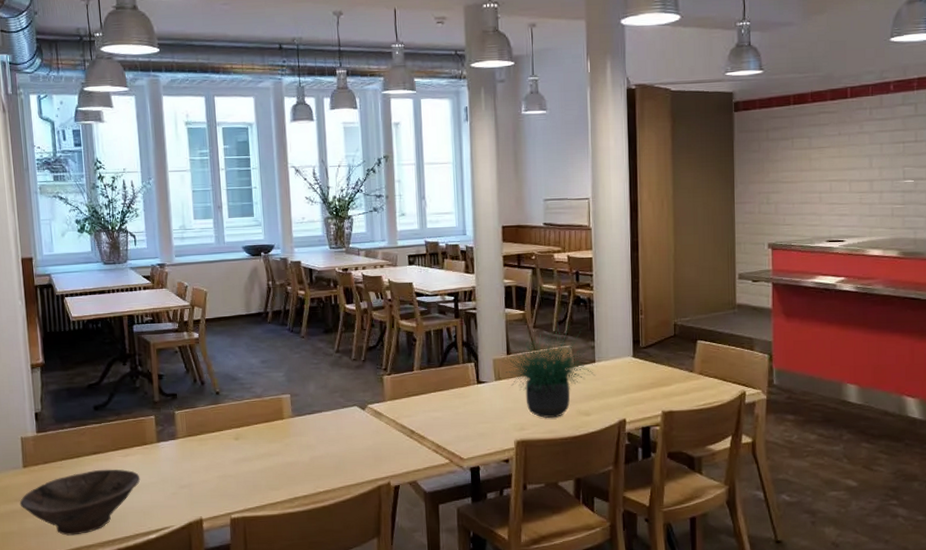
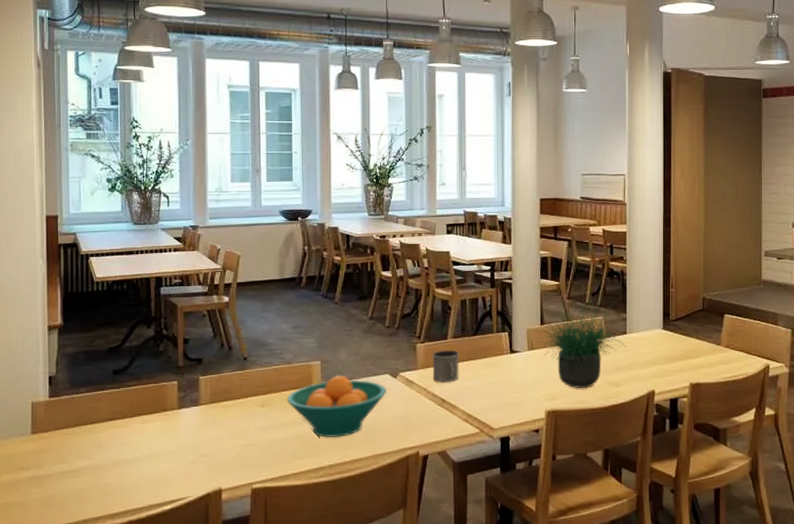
bowl: present [19,469,141,536] -> none [25,436,158,507]
fruit bowl: none [260,408,357,470] -> present [287,375,388,438]
mug: none [399,381,427,414] -> present [432,350,460,383]

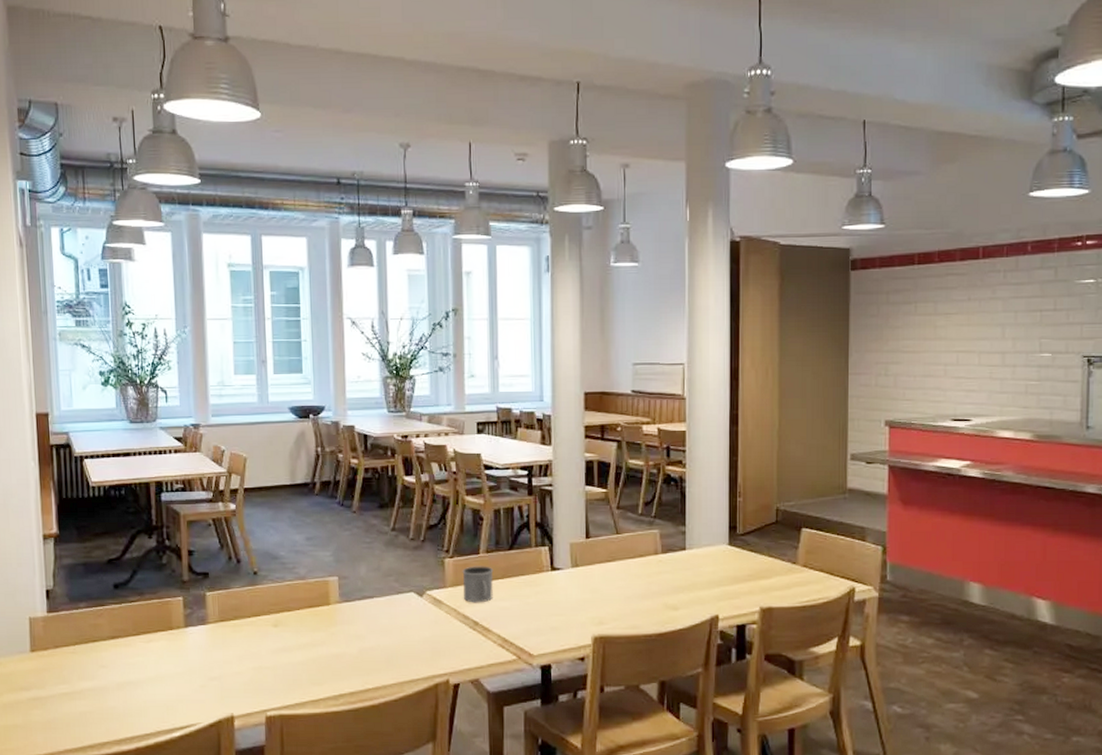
fruit bowl: present [287,375,388,438] -> none [302,593,413,663]
potted plant: present [536,296,627,389] -> none [581,505,686,612]

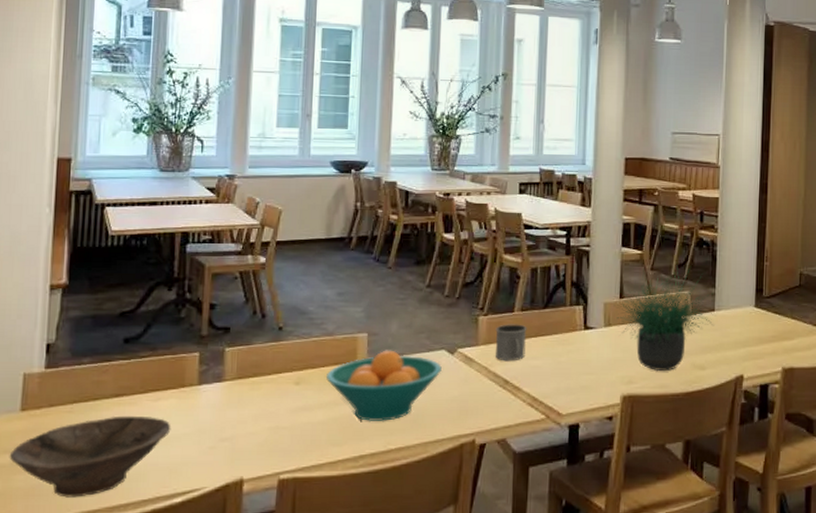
bowl: none [25,656,164,731] -> present [9,415,171,498]
fruit bowl: none [302,593,413,663] -> present [326,350,443,422]
potted plant: none [581,505,686,612] -> present [614,267,714,372]

